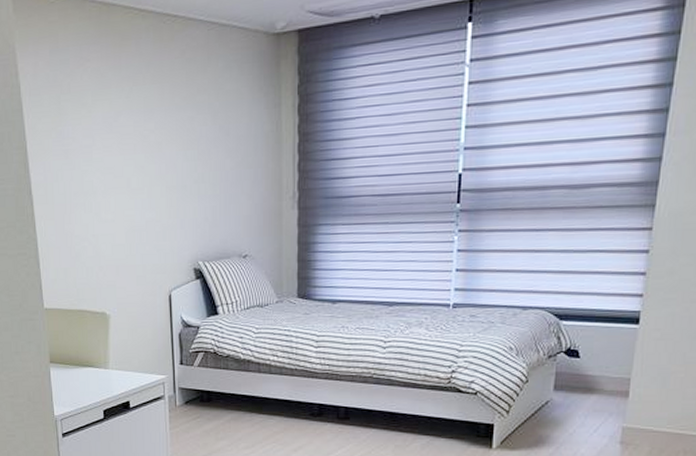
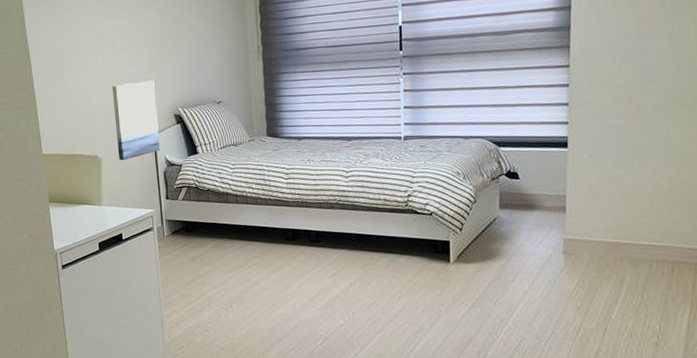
wall art: none [124,227,175,319] -> present [111,80,160,161]

